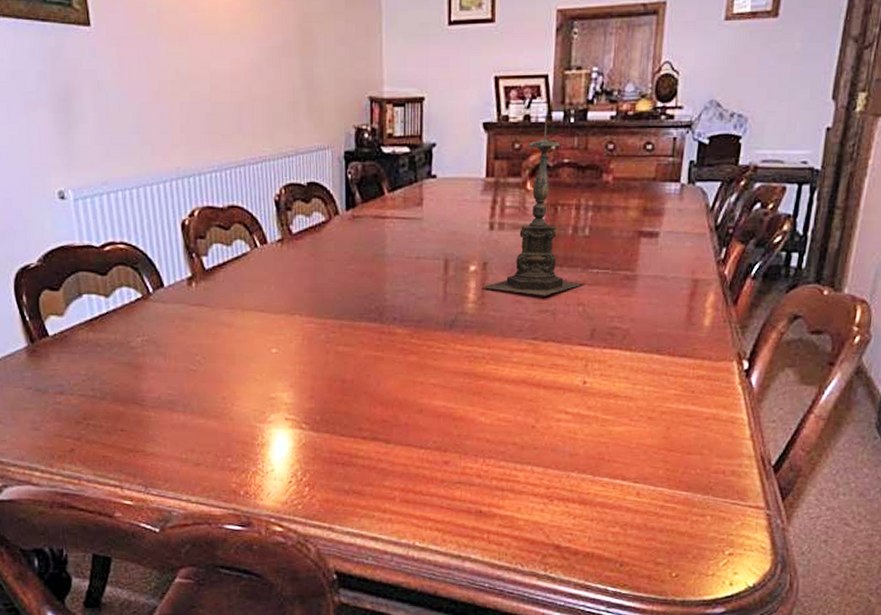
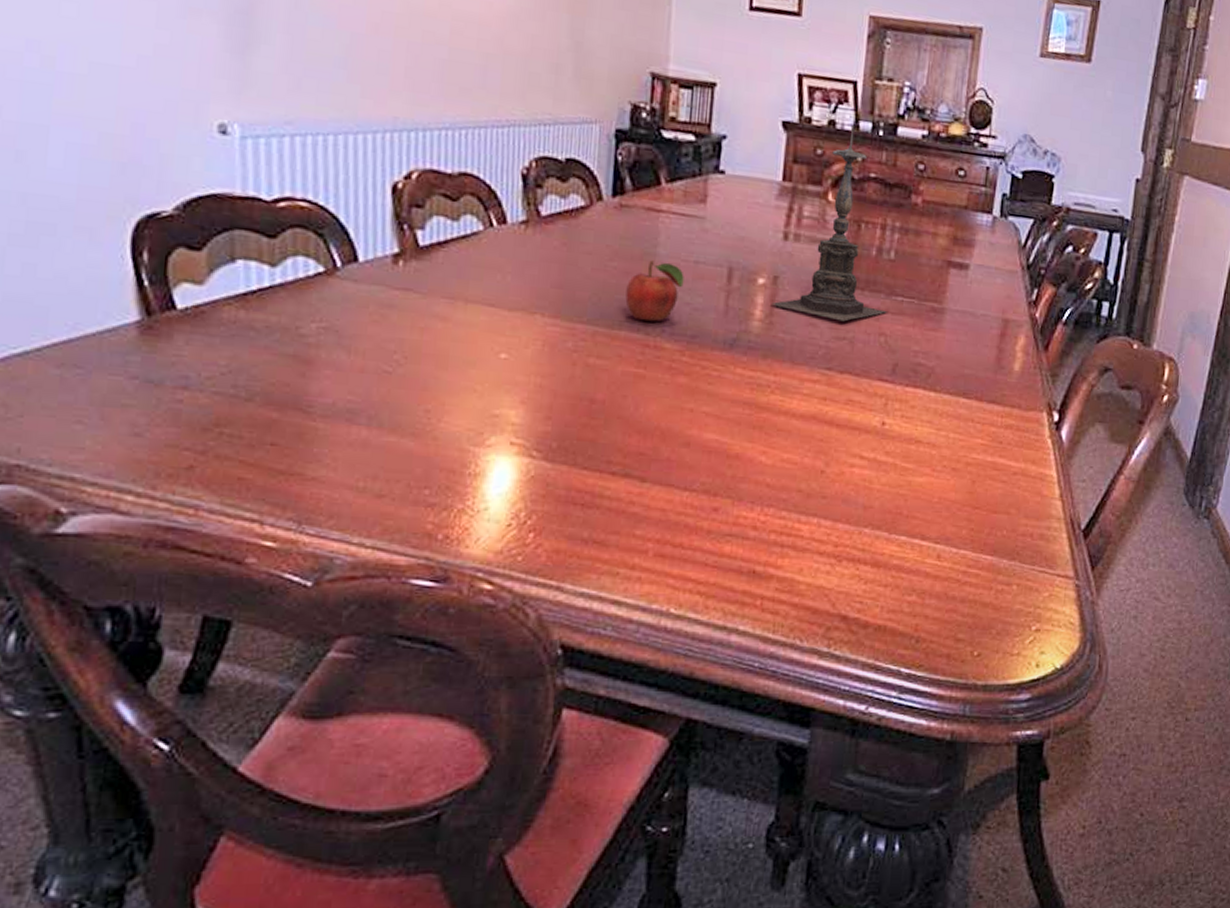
fruit: none [363,261,409,312] -> present [625,260,684,322]

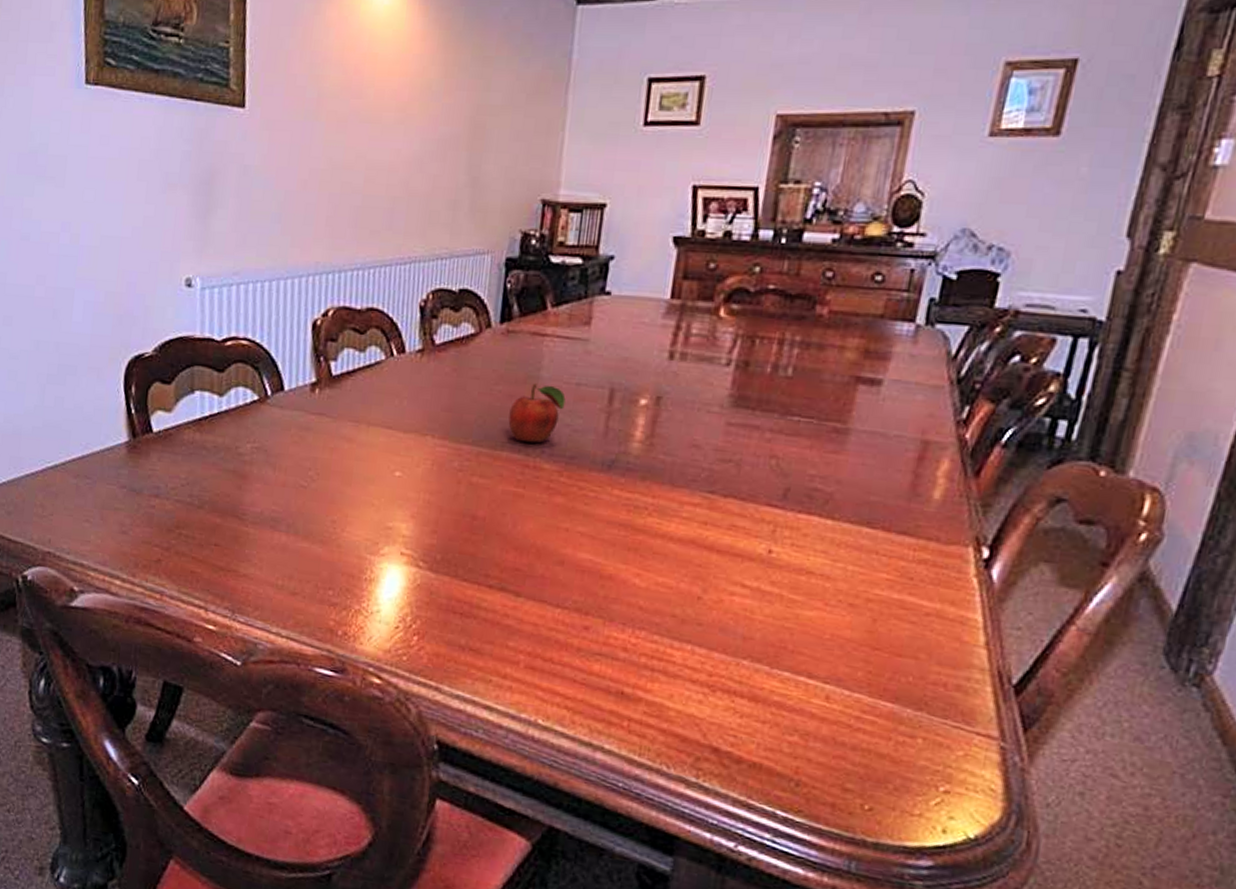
candle holder: present [771,125,888,322] -> none [652,235,782,443]

